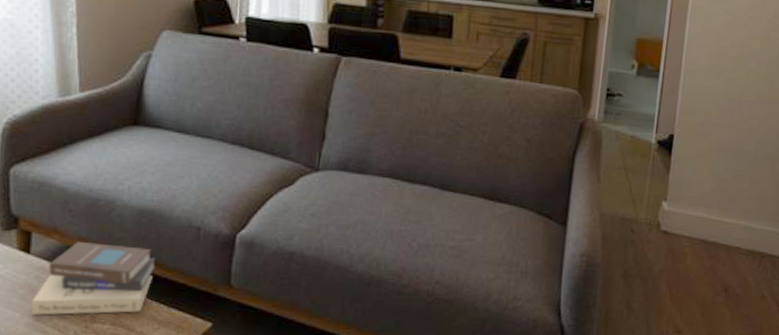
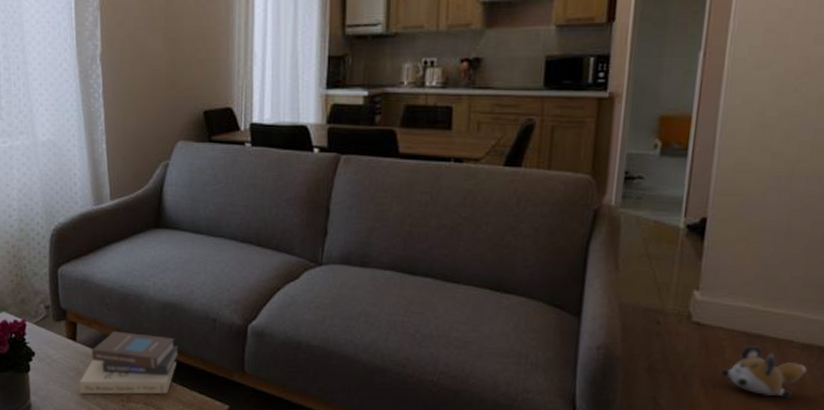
plush toy: none [683,252,751,300] -> present [720,346,807,399]

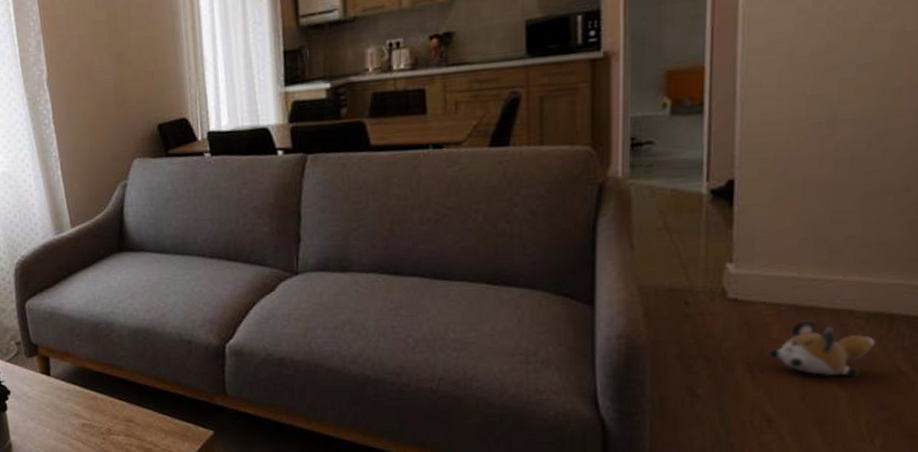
books: present [79,331,179,395] -> none [57,362,156,430]

